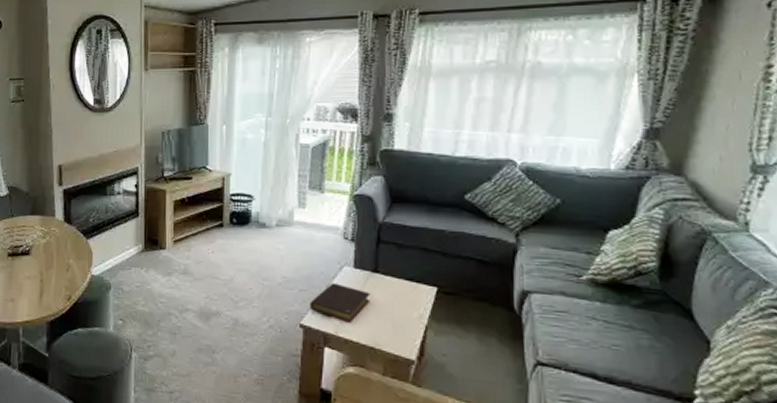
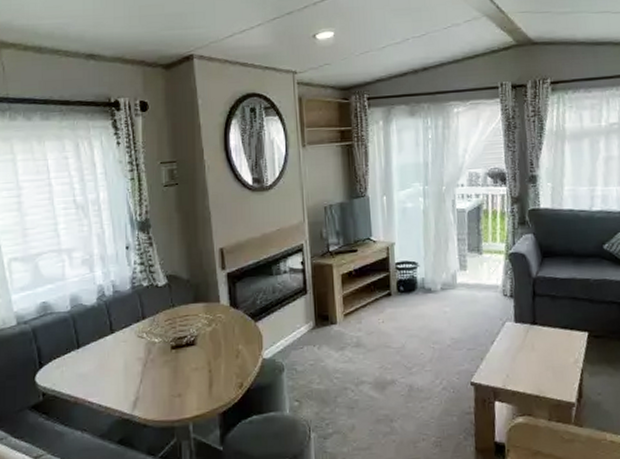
book: present [310,283,371,323] -> none [478,338,532,375]

